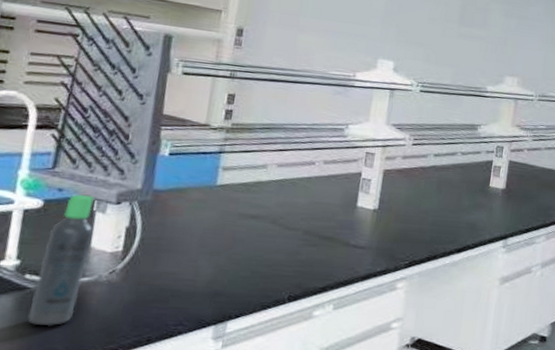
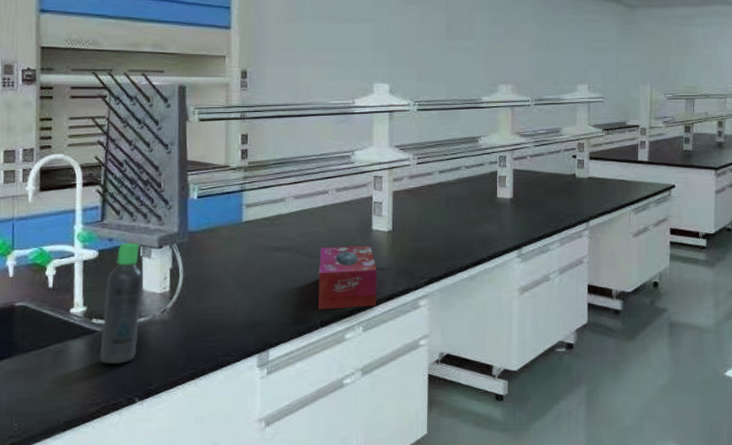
tissue box: none [288,219,357,285] -> present [319,246,377,310]

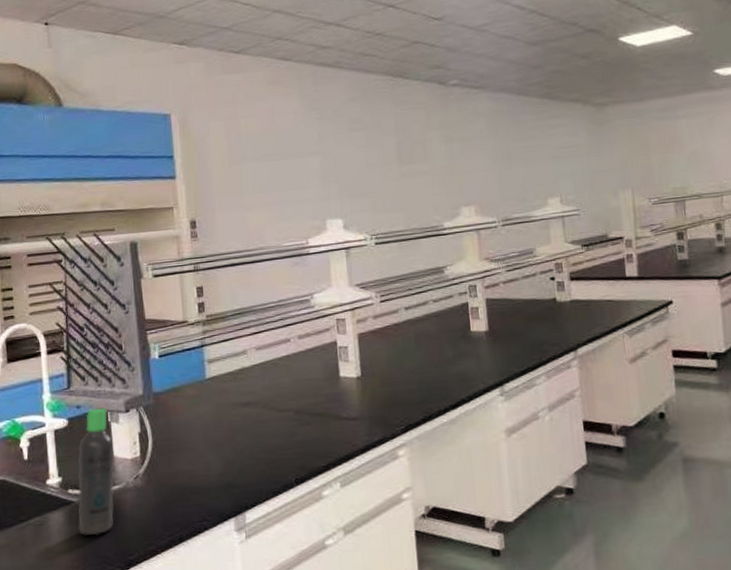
tissue box: present [319,246,377,310] -> none [288,394,352,467]

